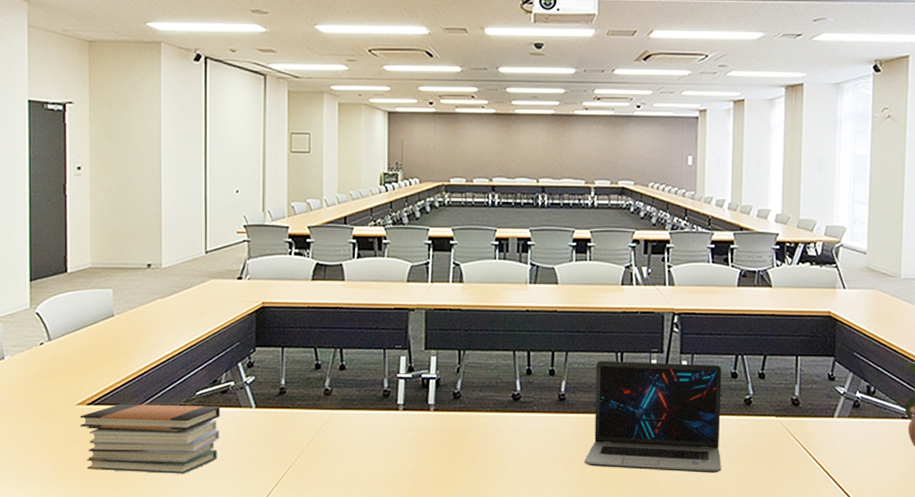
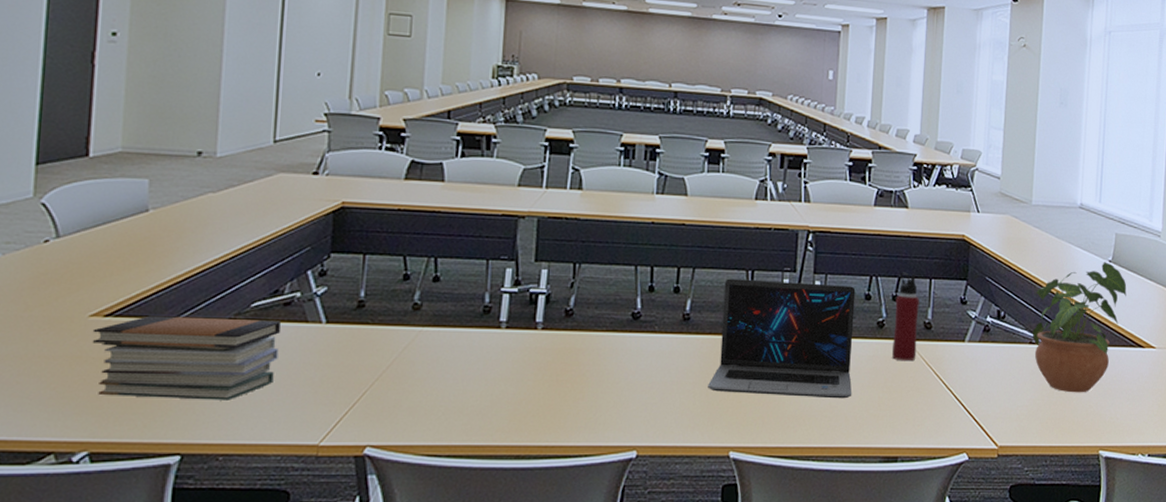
water bottle: none [760,350,786,437] -> present [892,272,920,361]

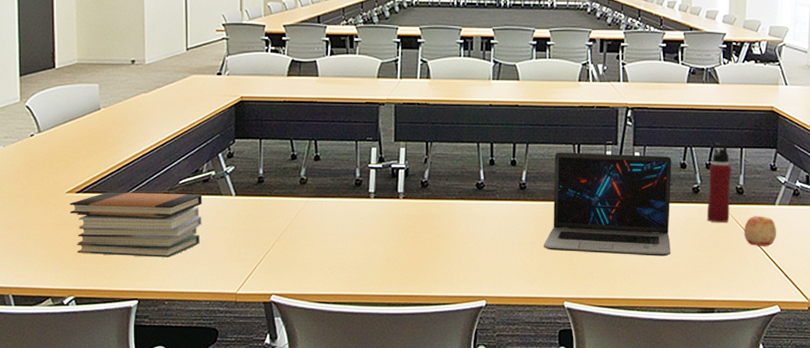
apple: none [931,354,966,387] -> present [744,216,777,246]

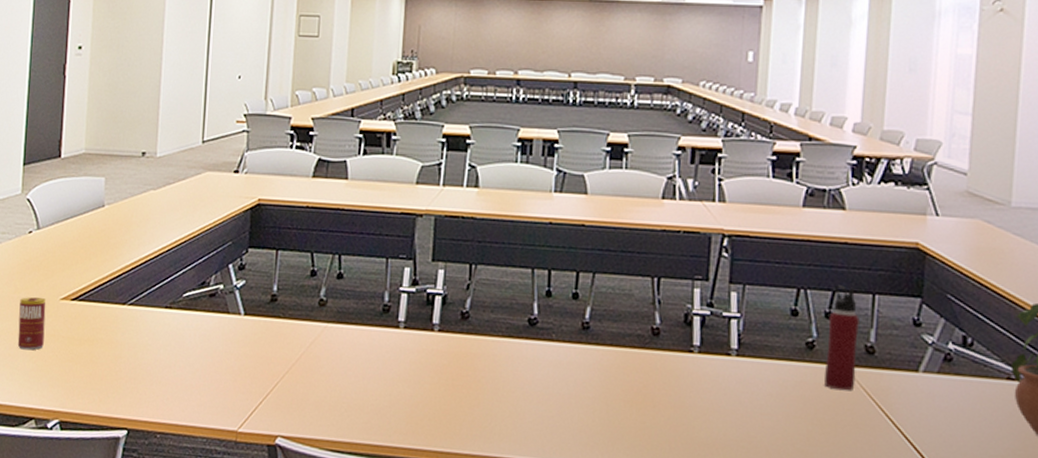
beverage can: none [28,192,54,239] -> present [17,297,46,351]
book stack: present [69,192,203,258] -> none [62,301,208,383]
laptop: present [544,152,672,257] -> none [608,285,780,429]
apple: present [744,216,777,246] -> none [874,384,920,426]

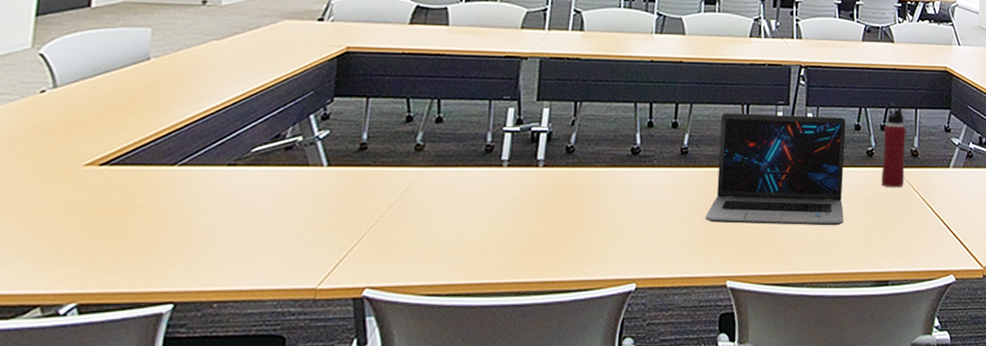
beverage can: present [17,297,46,351] -> none [18,164,63,227]
laptop: none [608,285,780,429] -> present [705,113,846,226]

